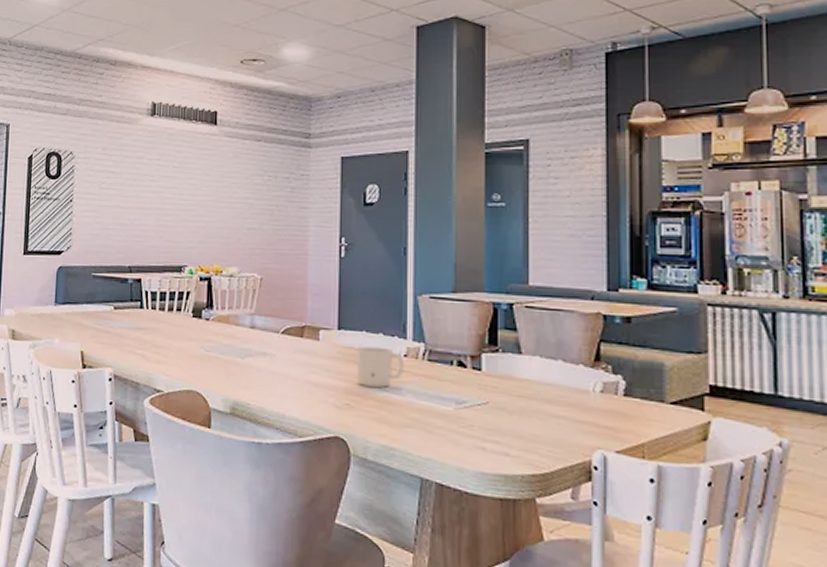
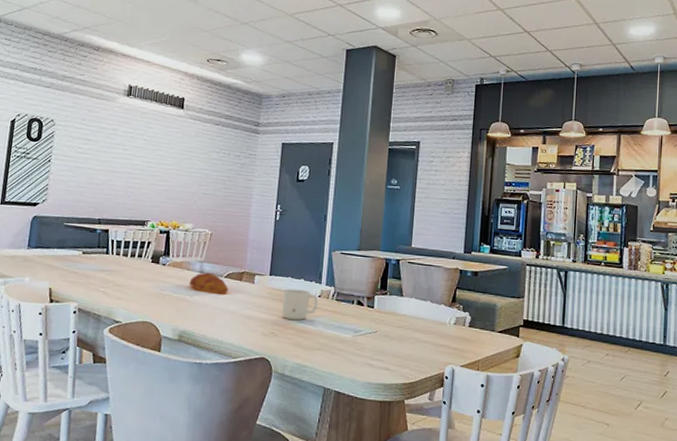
croissant: none [239,327,287,356] -> present [189,272,229,295]

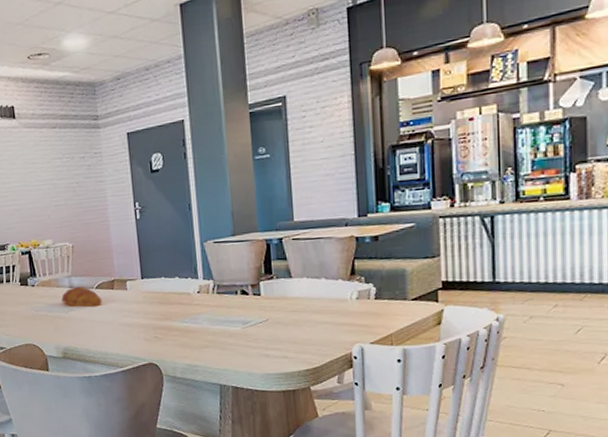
mug: present [282,288,318,321] -> none [158,288,198,322]

